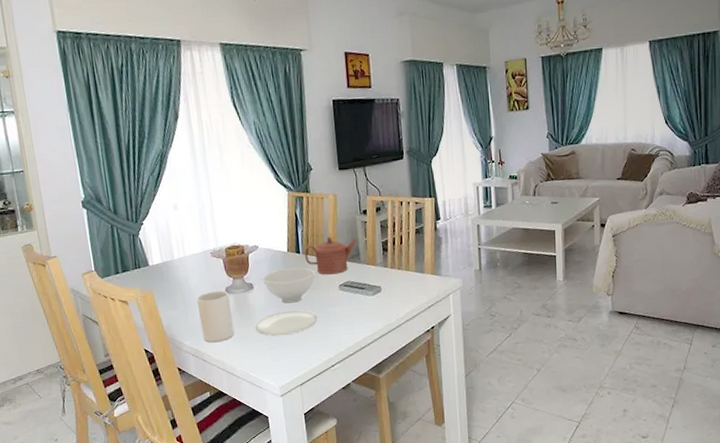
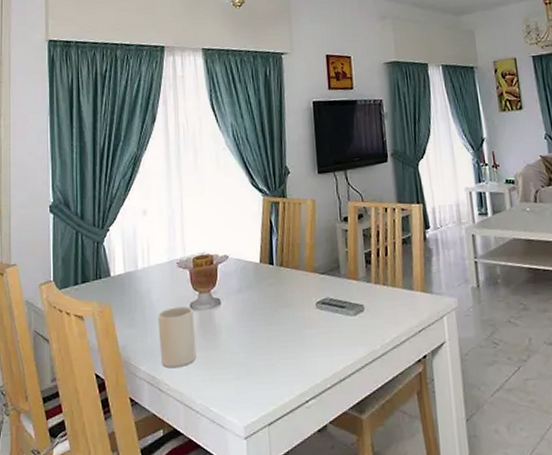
plate: present [254,310,318,336] -> none [218,331,291,363]
bowl: present [262,267,316,304] -> none [230,281,290,323]
teapot: present [305,237,357,275] -> none [279,246,337,290]

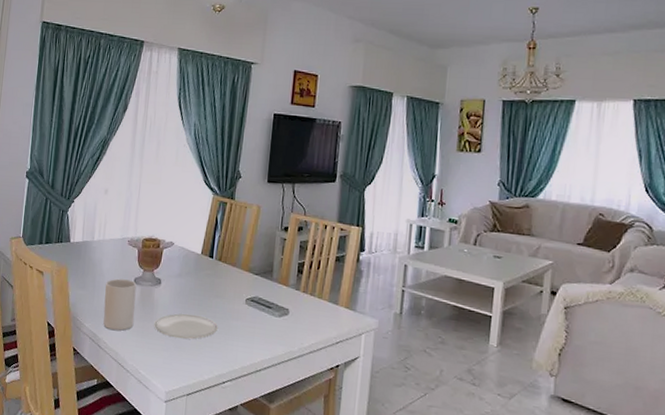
plate: none [218,331,291,363] -> present [153,313,218,340]

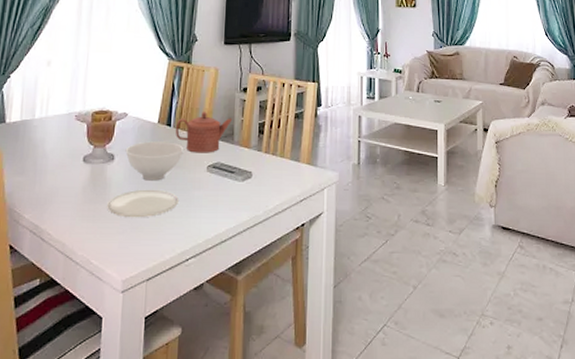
cup: present [103,278,137,331] -> none [46,159,86,219]
bowl: none [171,270,225,308] -> present [125,141,184,181]
teapot: none [217,247,273,287] -> present [176,112,233,153]

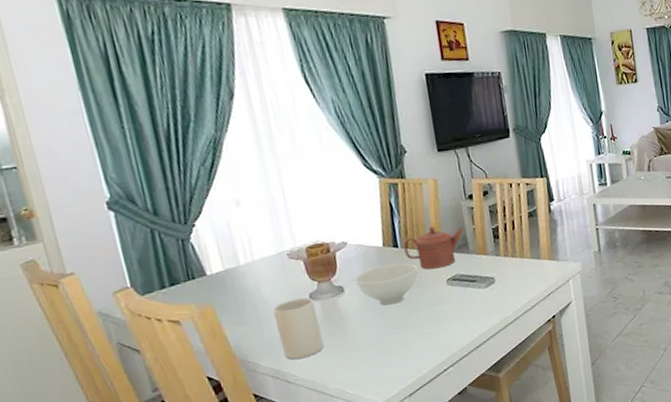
cup: none [46,159,86,219] -> present [272,297,325,360]
plate: present [106,189,179,218] -> none [347,311,424,345]

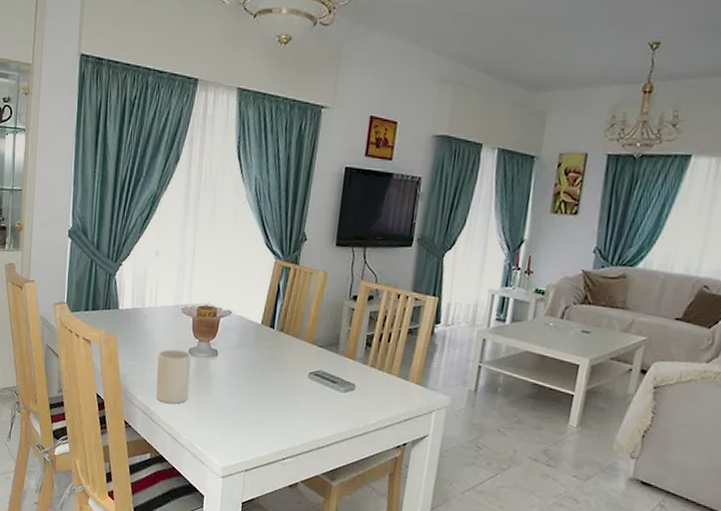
bowl: present [354,263,418,306] -> none [228,341,287,381]
teapot: present [403,226,464,270] -> none [279,317,339,360]

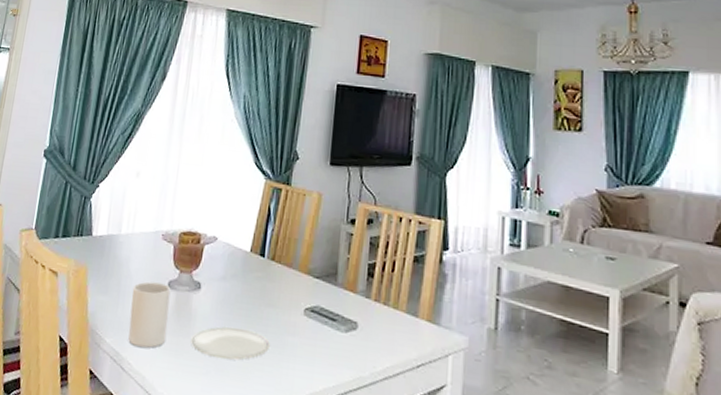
plate: none [209,387,278,414] -> present [190,326,270,361]

